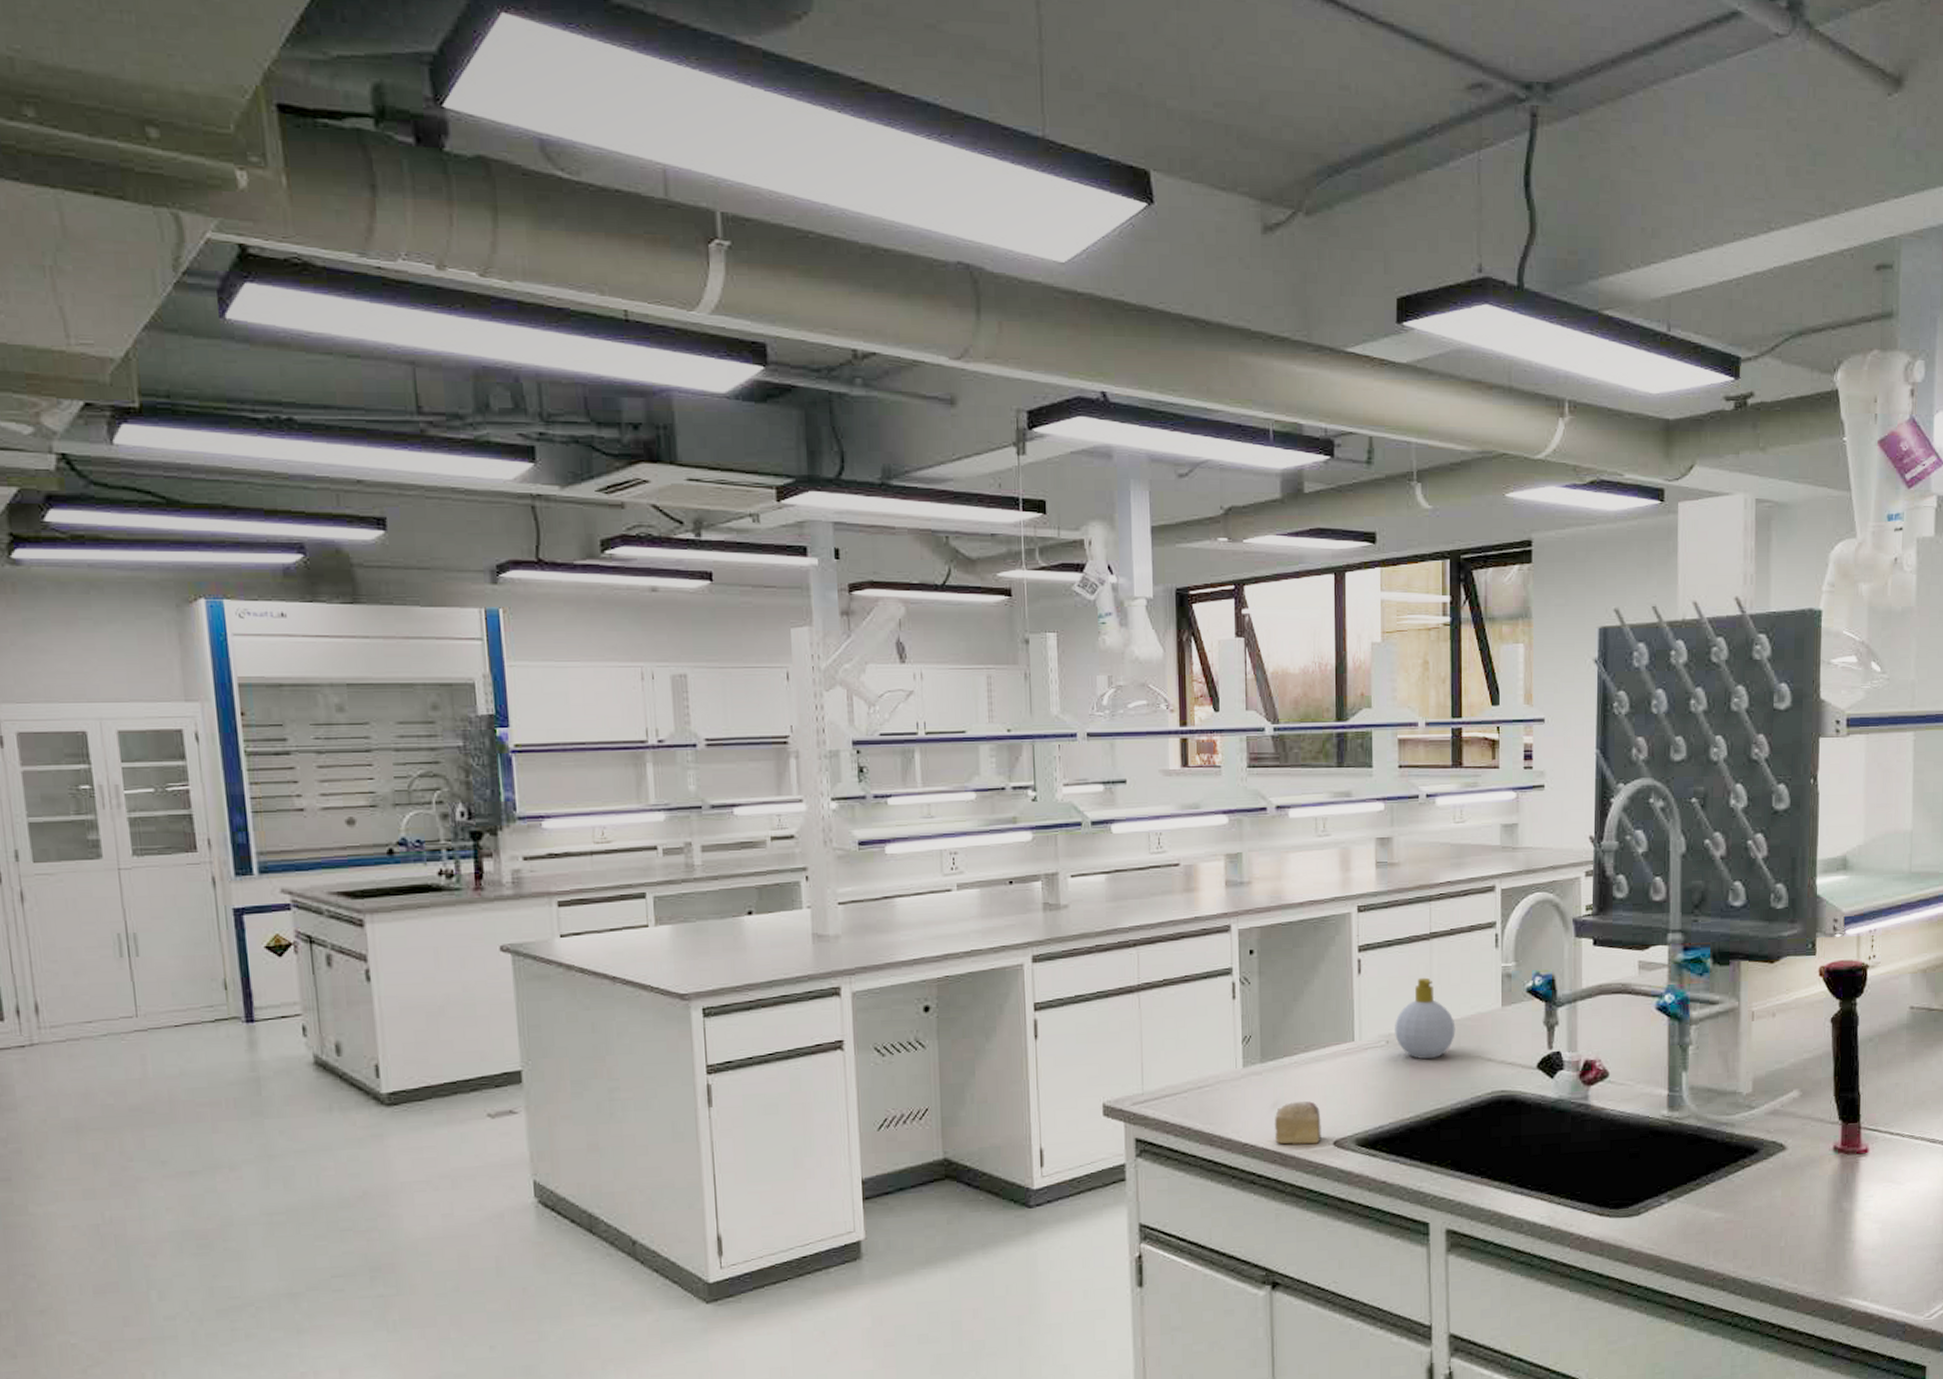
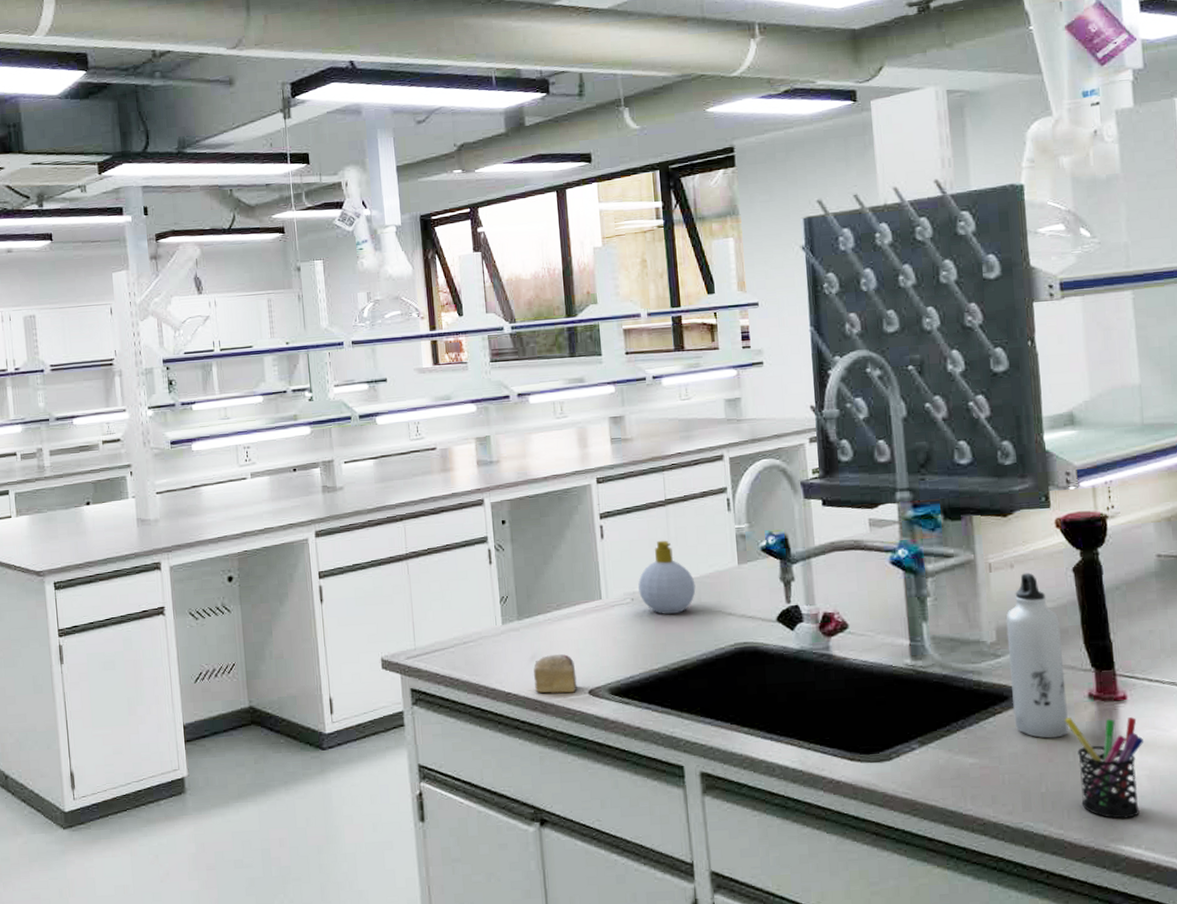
water bottle: none [1761,1022,1814,1192] -> present [1005,572,1069,739]
pen holder: none [1808,1171,1880,1272] -> present [1064,717,1144,819]

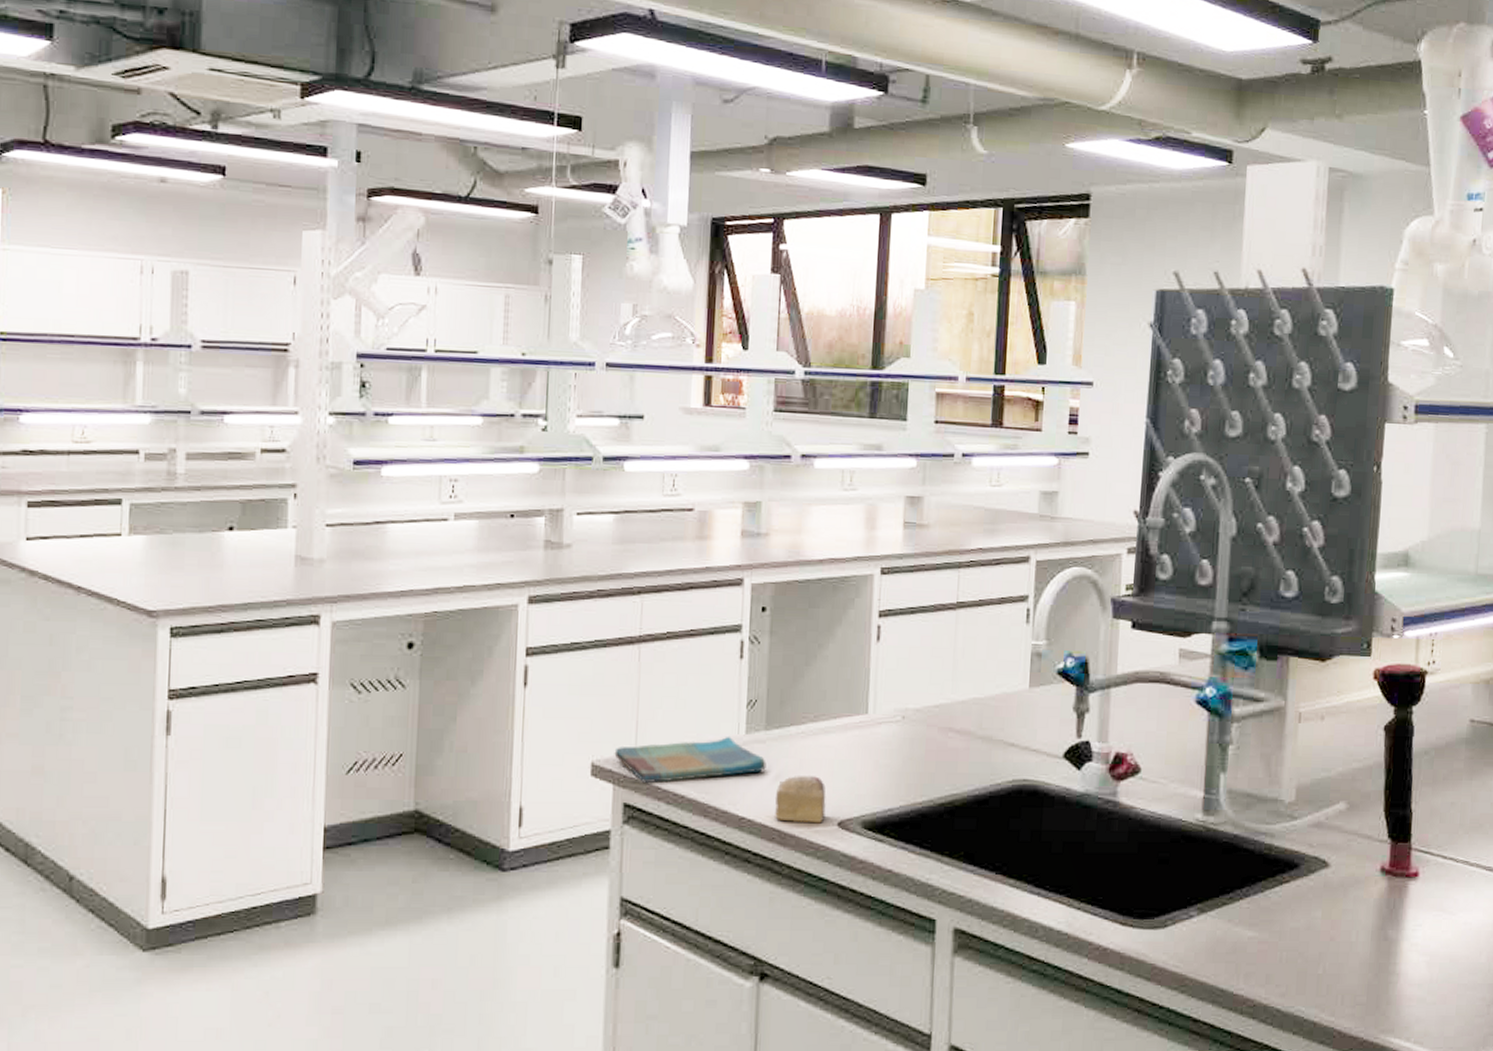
dish towel: none [398,628,523,671] -> present [614,737,766,783]
soap bottle: present [638,540,696,614] -> none [912,650,978,739]
water bottle: present [1005,572,1069,739] -> none [1301,727,1363,914]
pen holder: present [1064,717,1144,819] -> none [1352,893,1430,1008]

